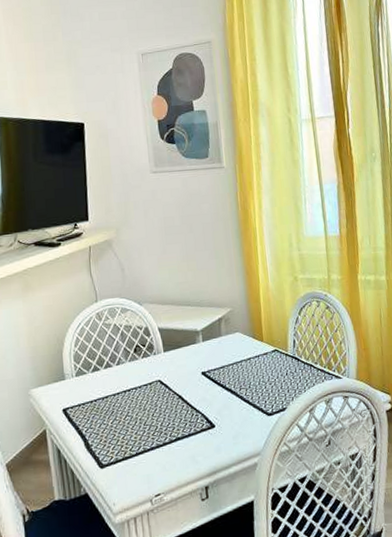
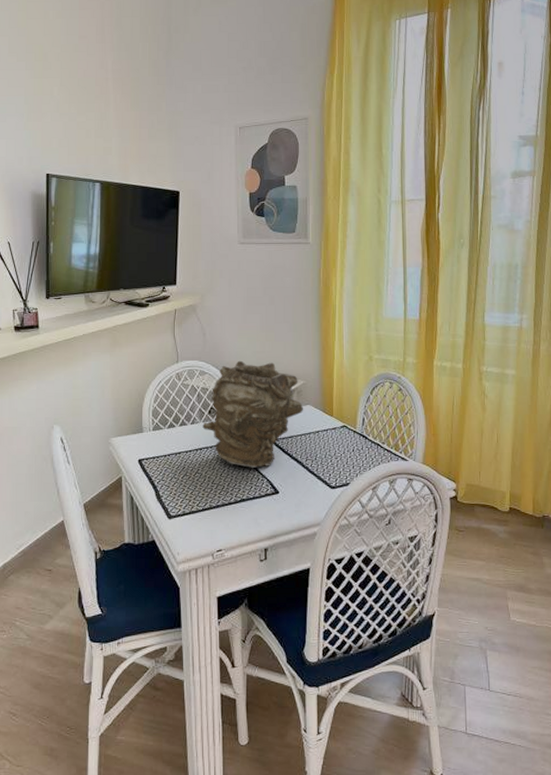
vase: none [129,292,233,404] -> present [202,360,304,468]

